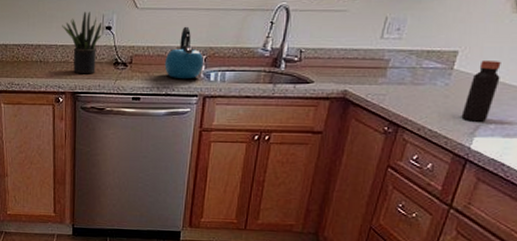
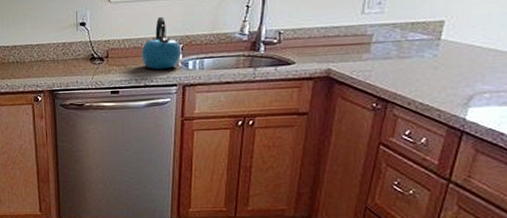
potted plant: present [62,12,102,74] -> none [36,9,76,72]
bottle: present [461,59,501,122] -> none [453,27,491,92]

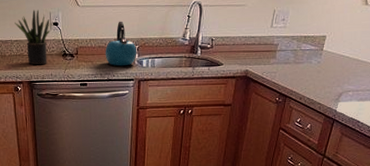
potted plant: none [36,9,76,72] -> present [15,10,50,65]

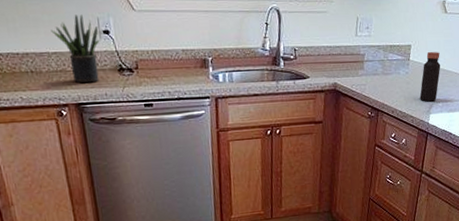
kettle: present [105,21,136,66] -> none [172,28,211,82]
bottle: none [329,42,356,90] -> present [419,51,441,102]

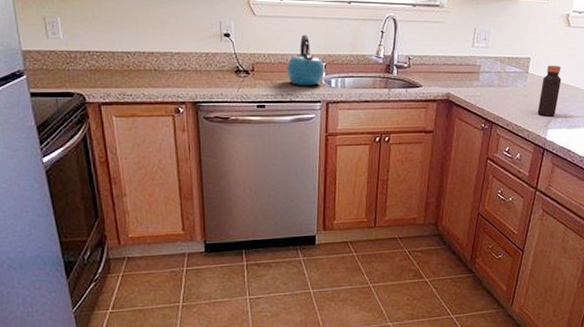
potted plant: present [51,14,100,83] -> none [176,18,220,83]
kettle: none [172,28,211,82] -> present [286,34,324,86]

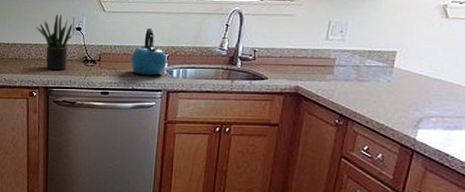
potted plant: none [176,18,220,83] -> present [36,14,73,71]
bottle: present [537,65,562,117] -> none [405,59,437,115]

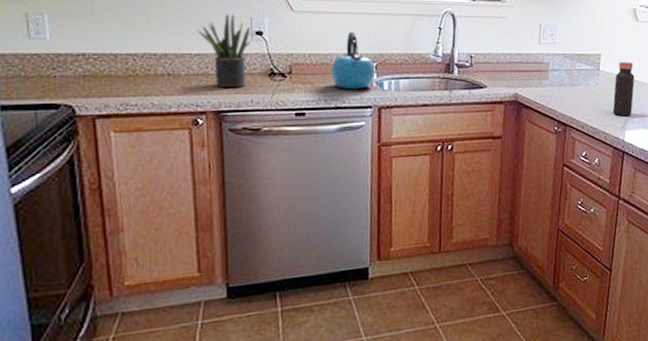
bottle: none [405,59,437,115] -> present [612,61,635,117]

